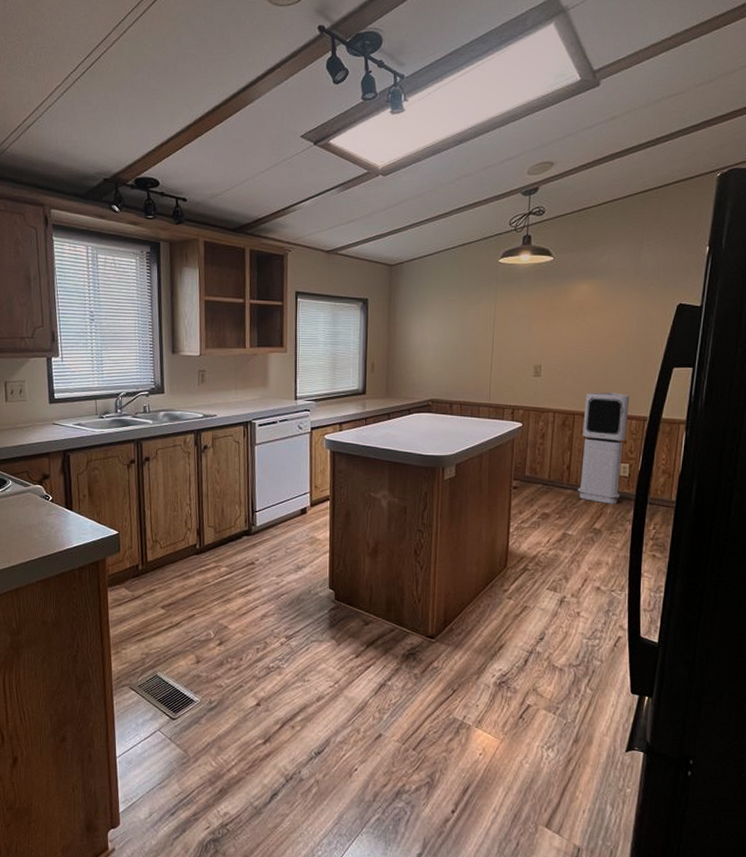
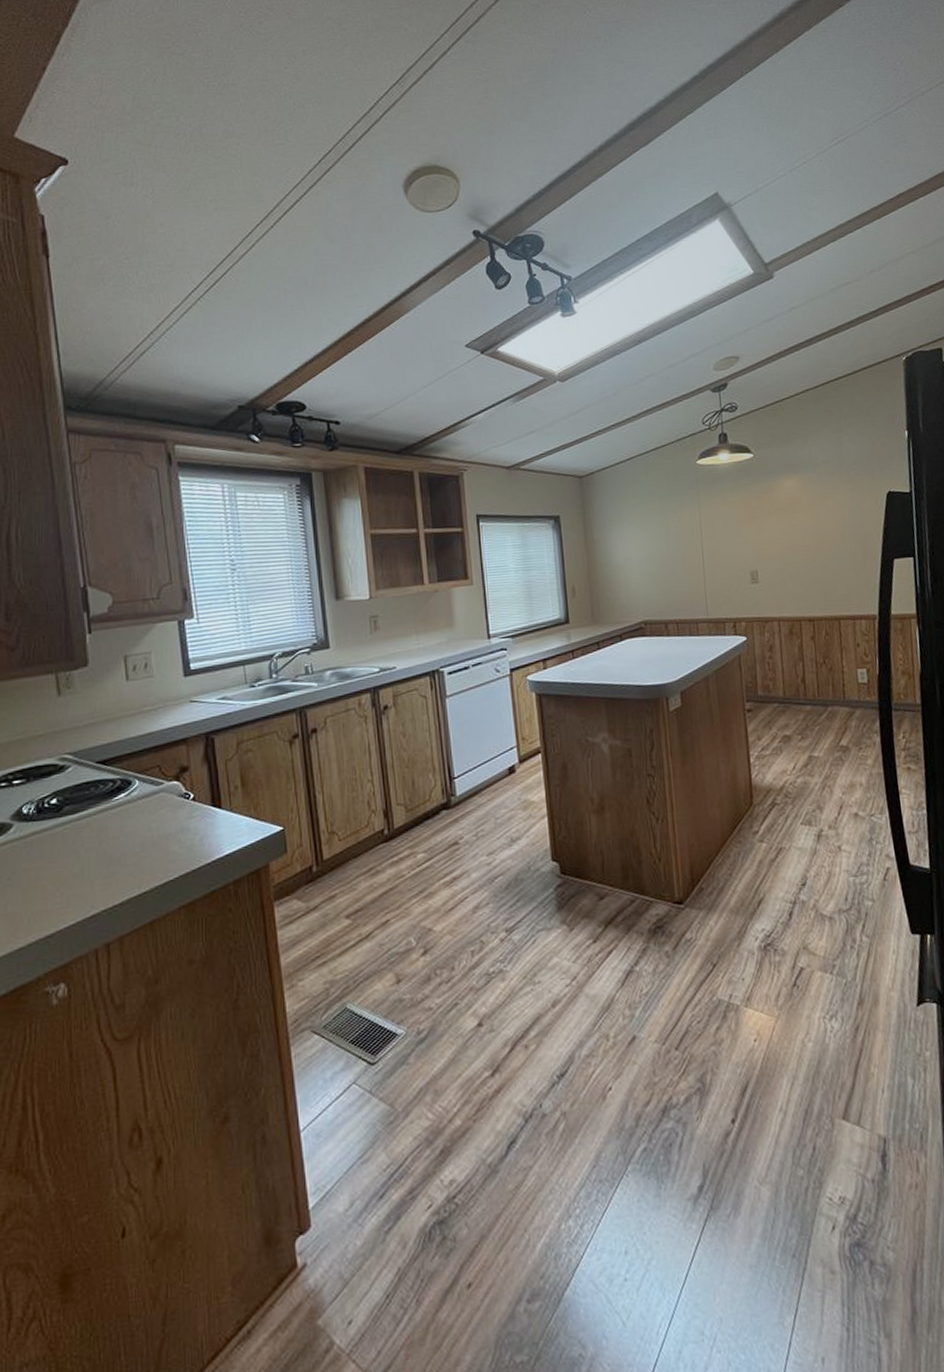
air purifier: present [577,392,630,504] -> none [808,592,863,717]

